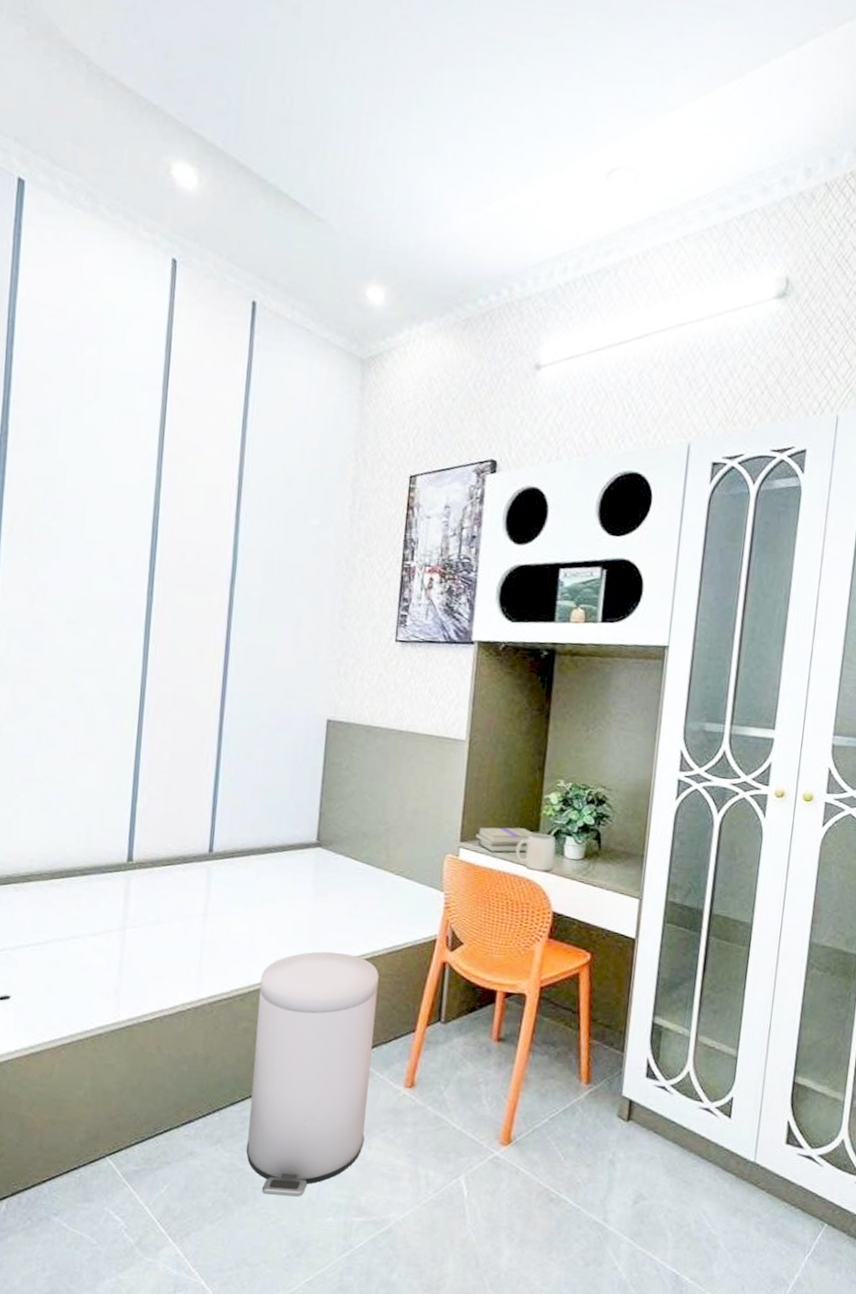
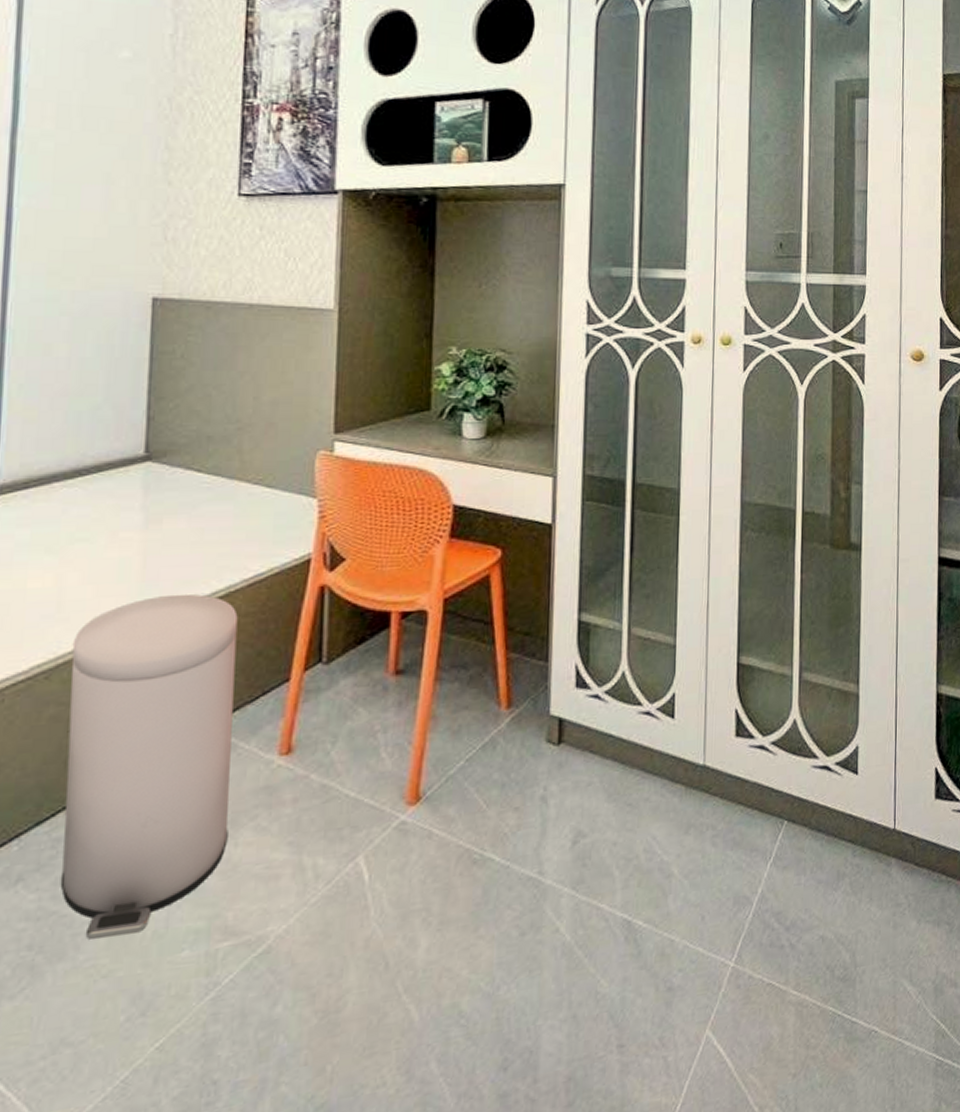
books: present [476,827,534,853] -> none [353,409,425,442]
mug: present [515,832,556,872] -> none [403,412,452,458]

